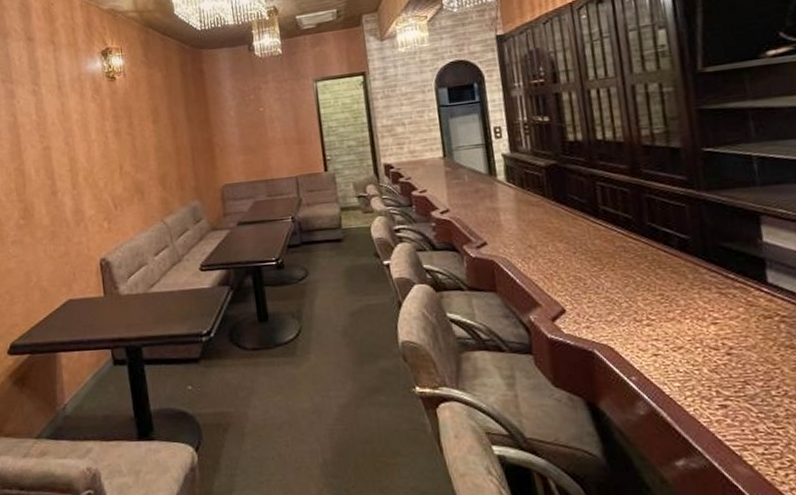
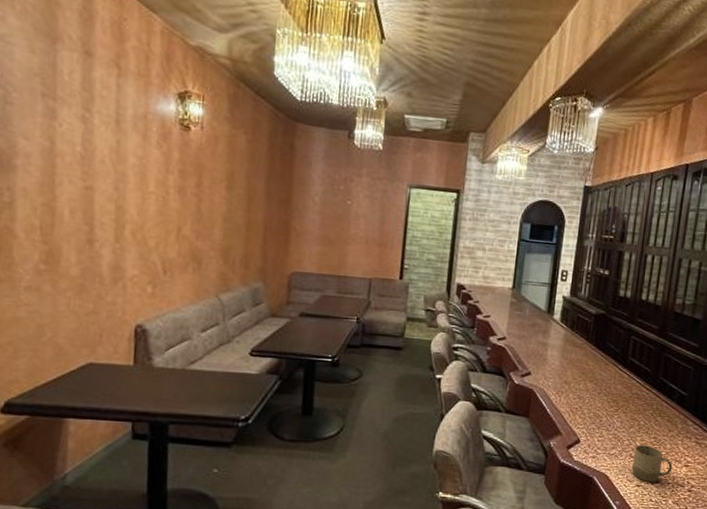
cup: none [638,305,696,349] -> present [632,445,673,482]

